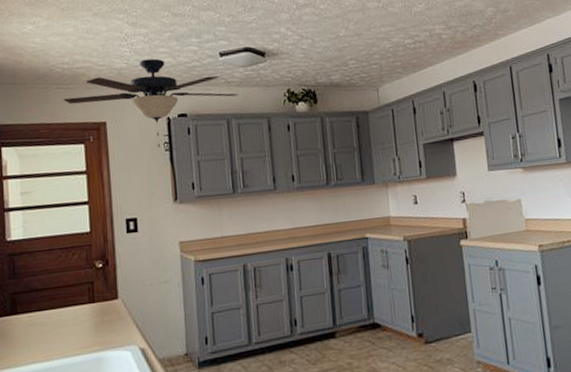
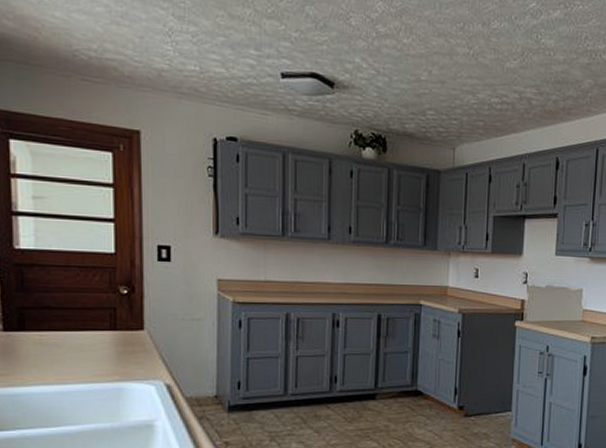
ceiling fan: present [63,58,238,147] -> none [88,64,298,171]

